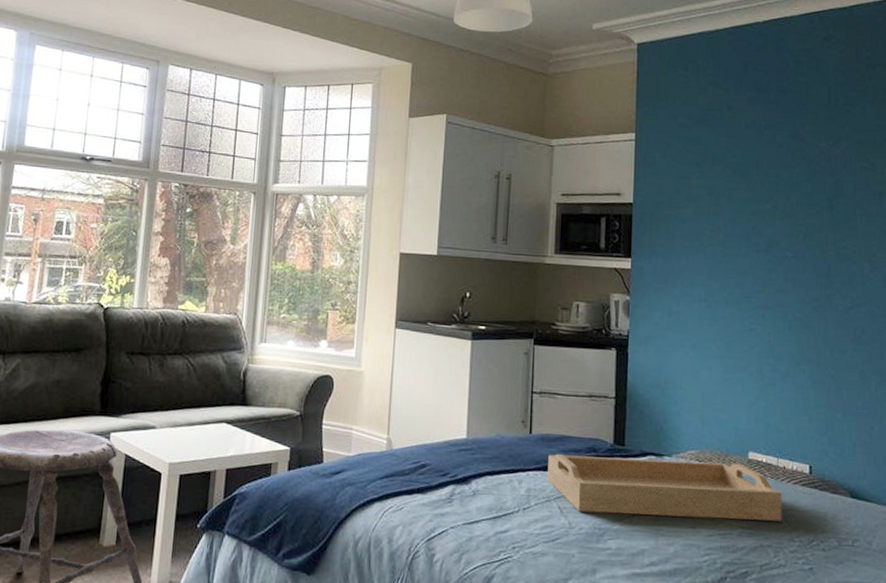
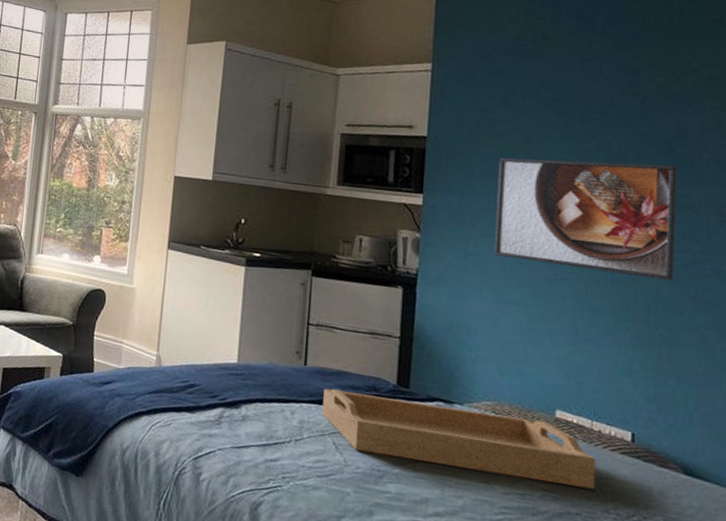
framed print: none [693,220,837,325] -> present [494,157,677,281]

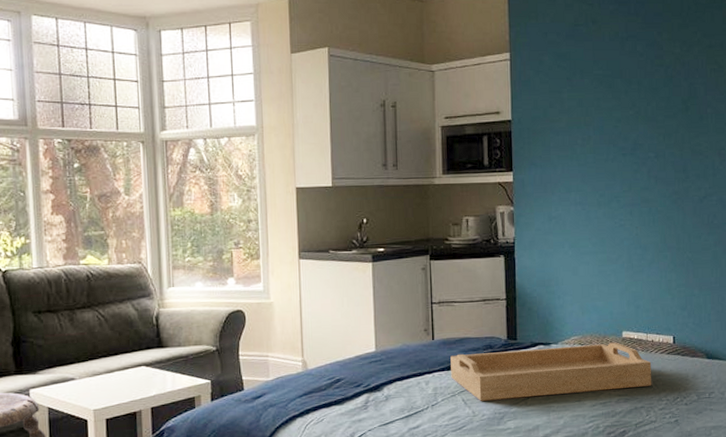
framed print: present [494,157,677,281] -> none [568,120,693,216]

